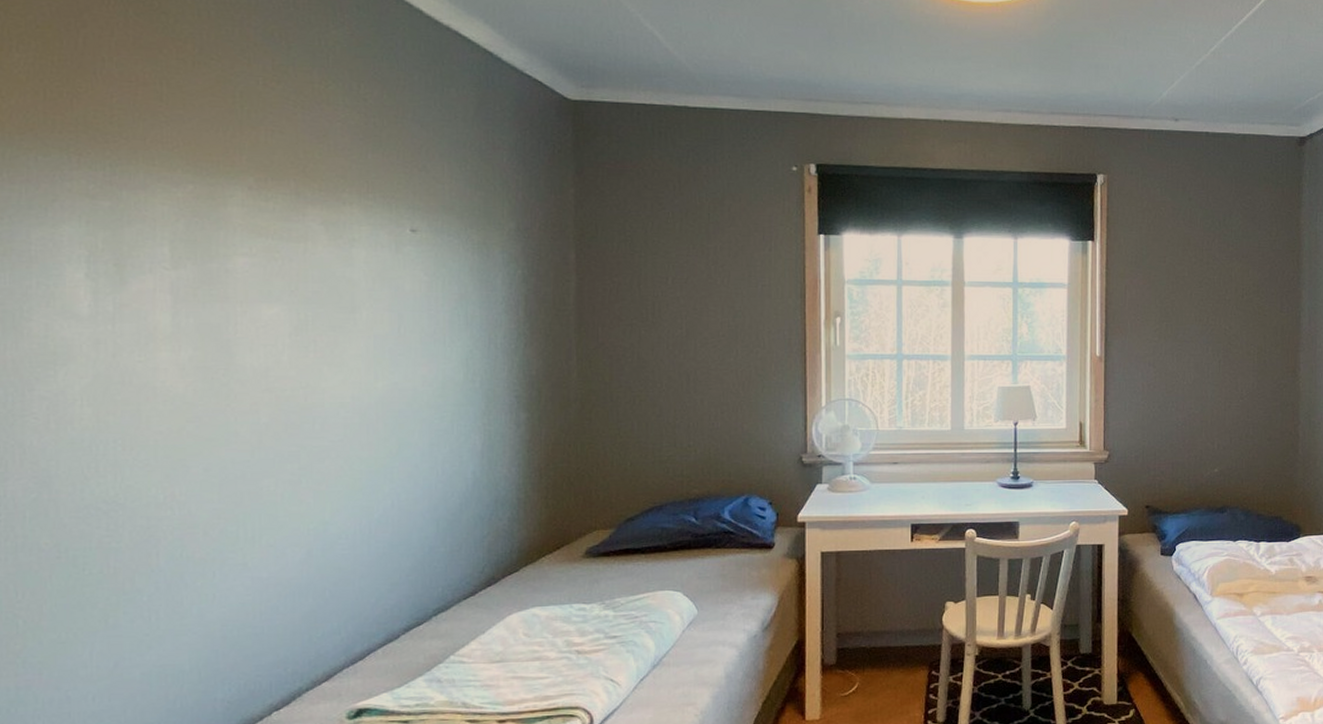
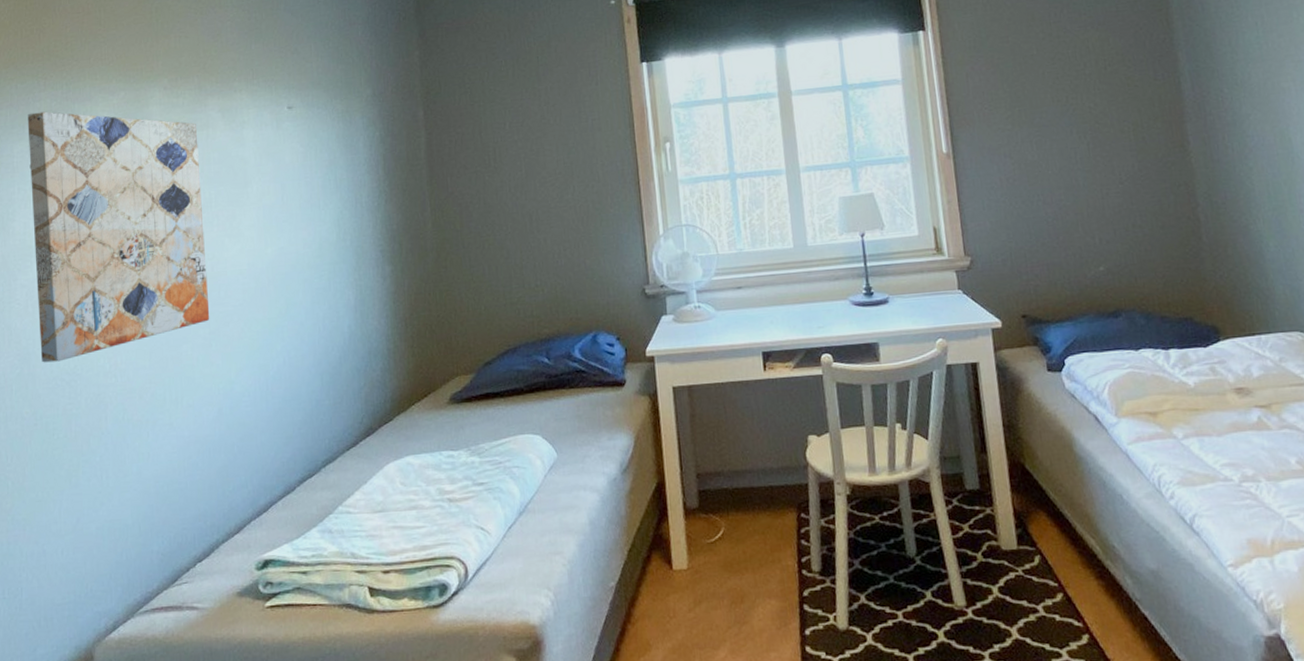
wall art: none [52,193,300,488] -> present [27,111,210,363]

